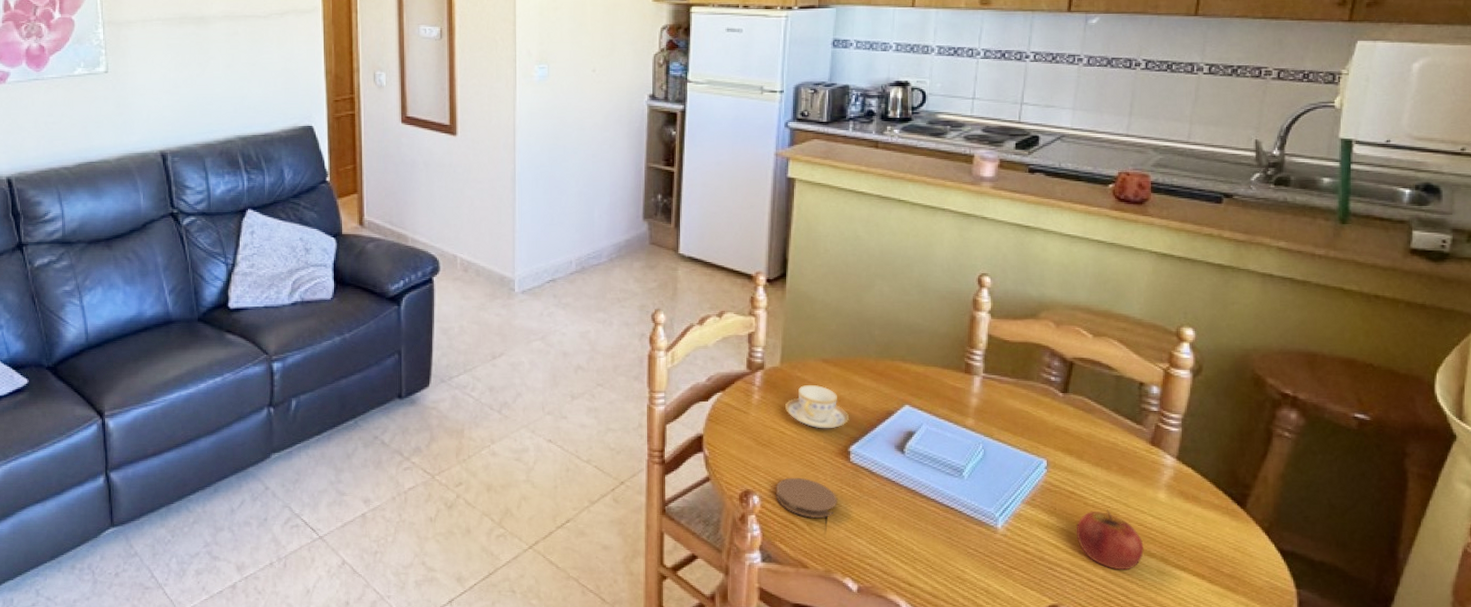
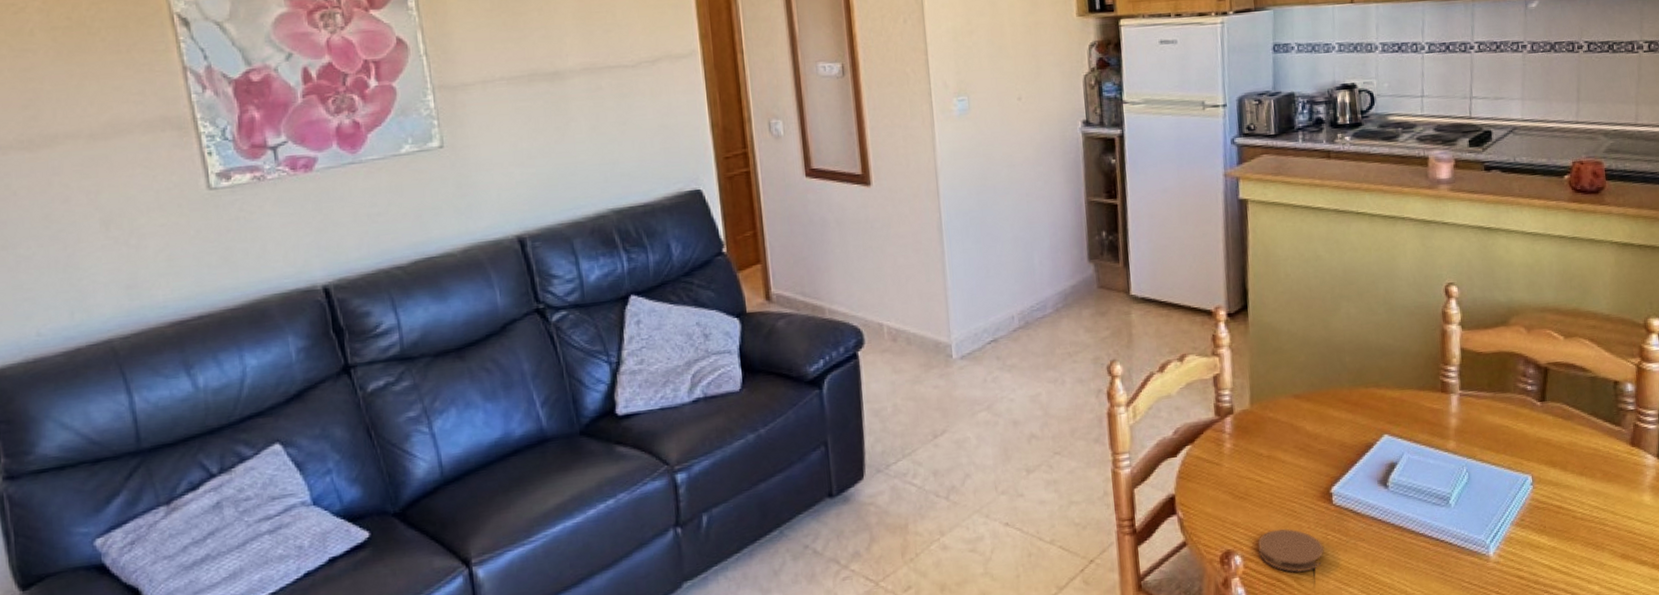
teacup: present [785,384,850,429] -> none [1259,424,1328,472]
apple: present [1076,509,1144,570] -> none [1567,520,1636,584]

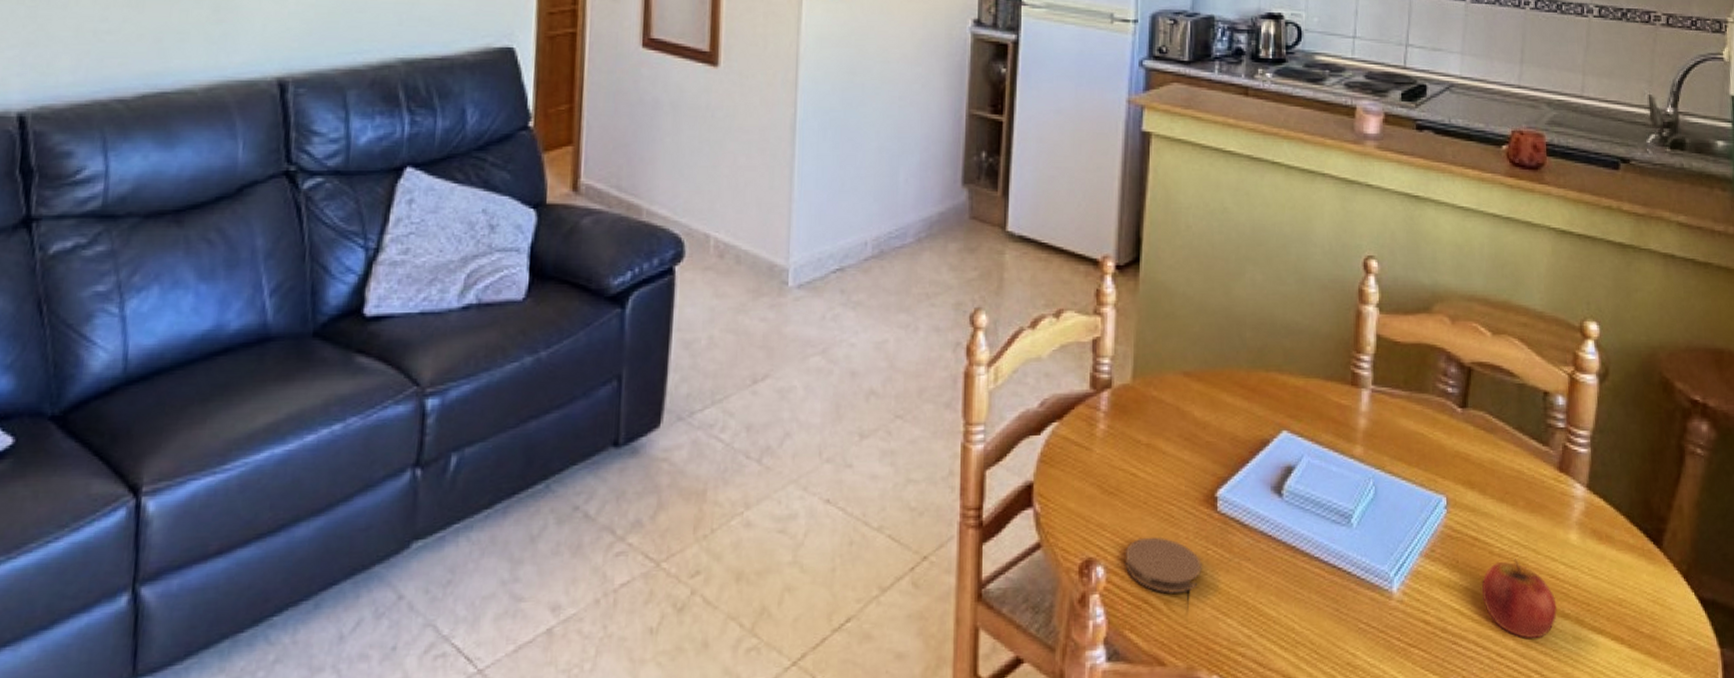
apple: none [1567,520,1636,584] -> present [1481,558,1557,640]

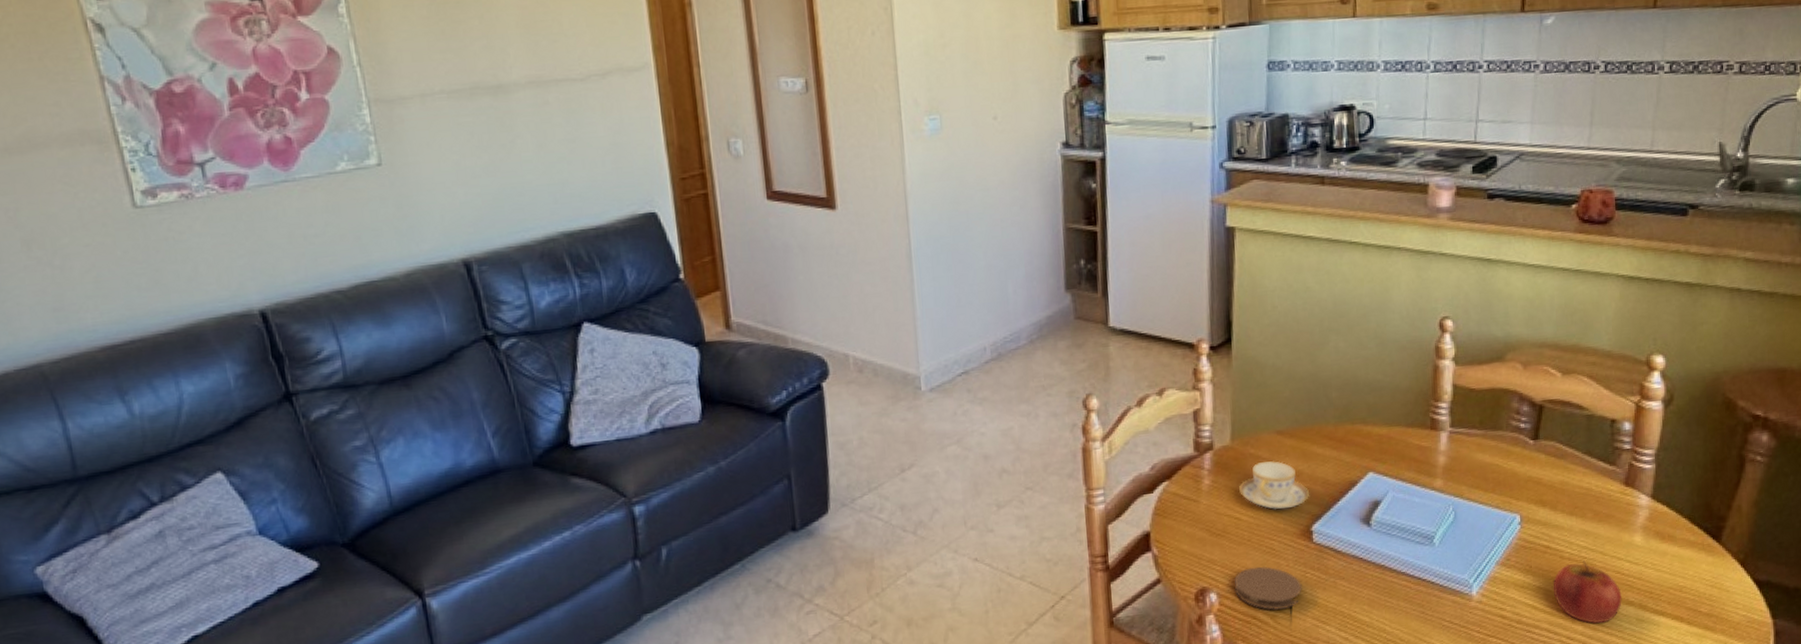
teacup: none [1138,406,1217,468] -> present [1239,461,1310,510]

